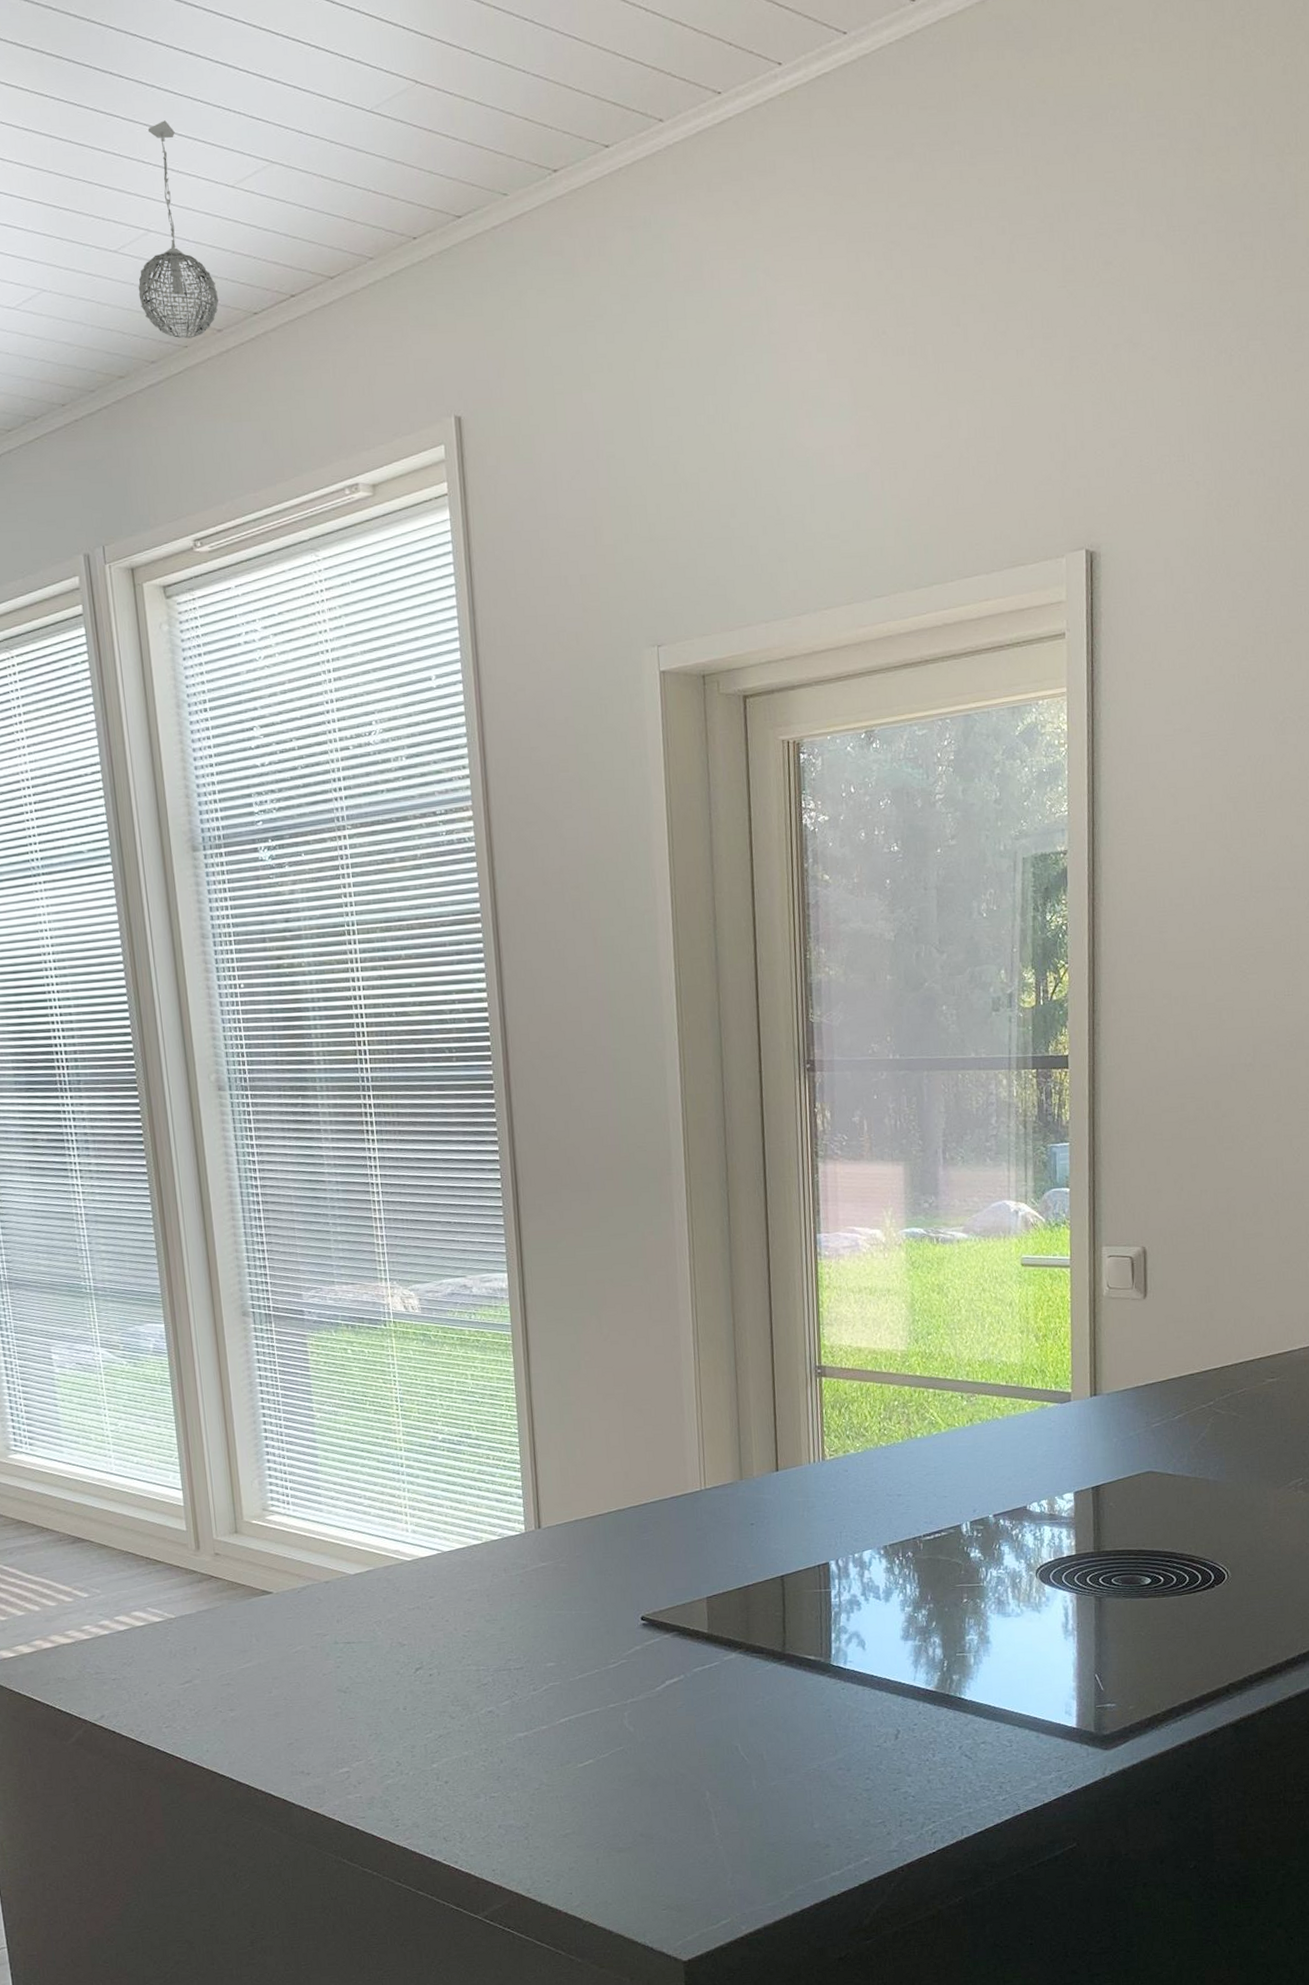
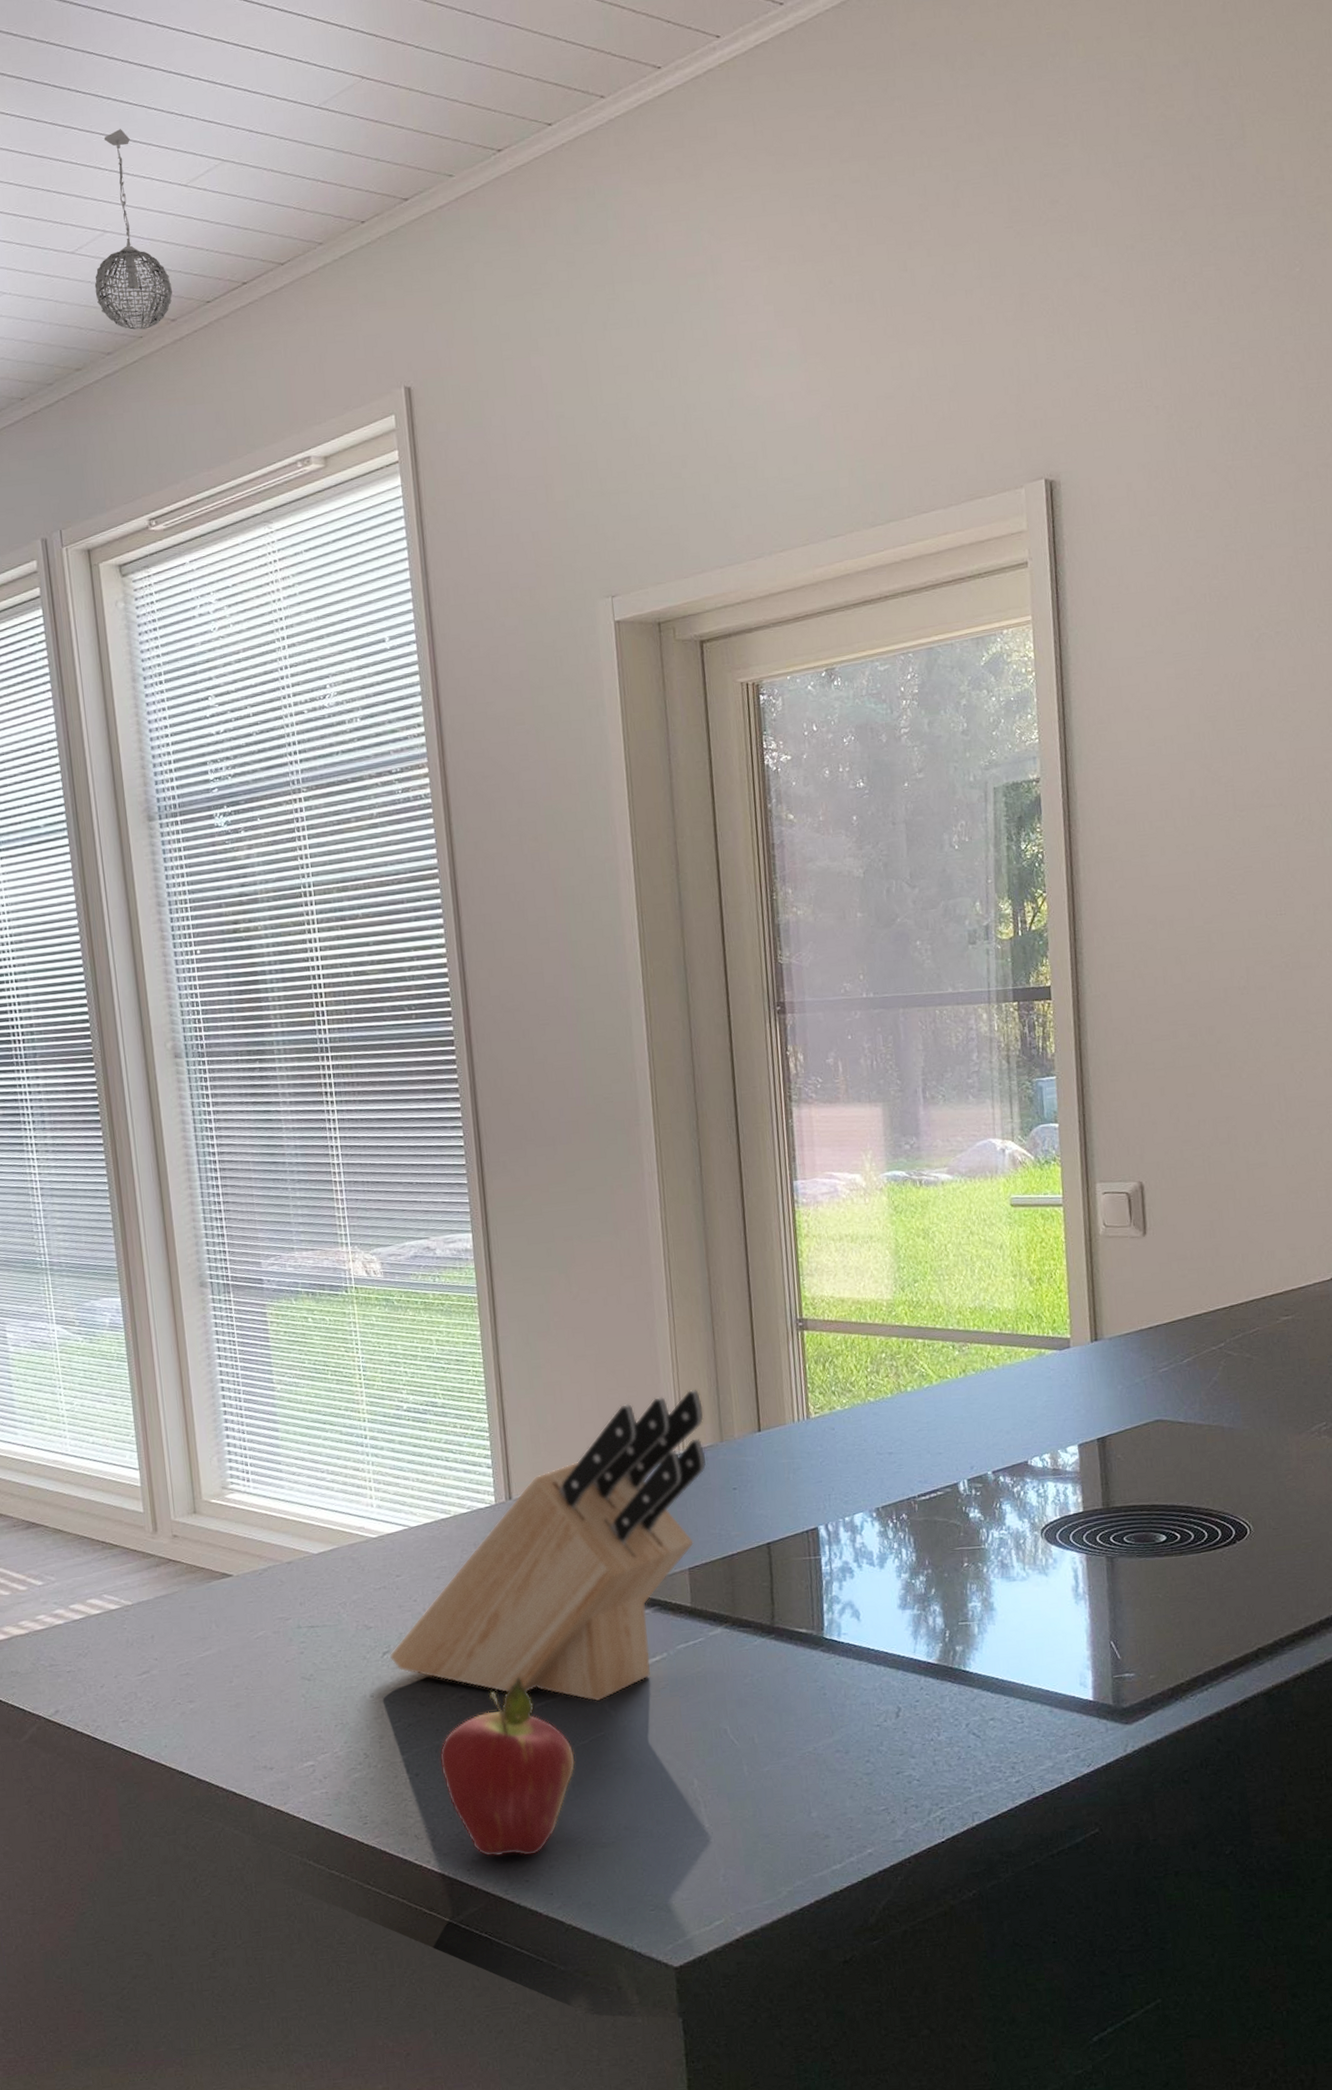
knife block: none [421,1429,726,1719] -> present [389,1389,706,1702]
fruit: none [468,1694,596,1859] -> present [440,1677,576,1857]

